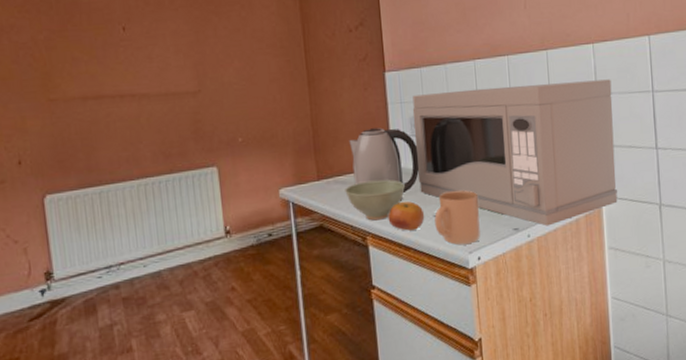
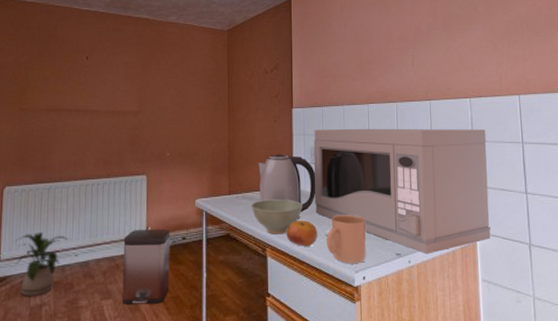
house plant: none [69,243,134,317] -> present [16,231,69,296]
pedal bin: none [198,226,259,314] -> present [121,228,171,304]

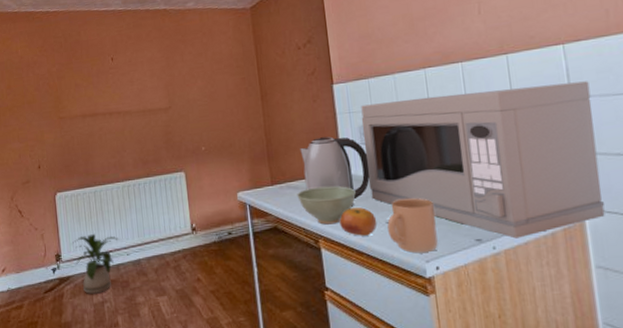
pedal bin: present [121,228,171,304] -> none [170,224,221,301]

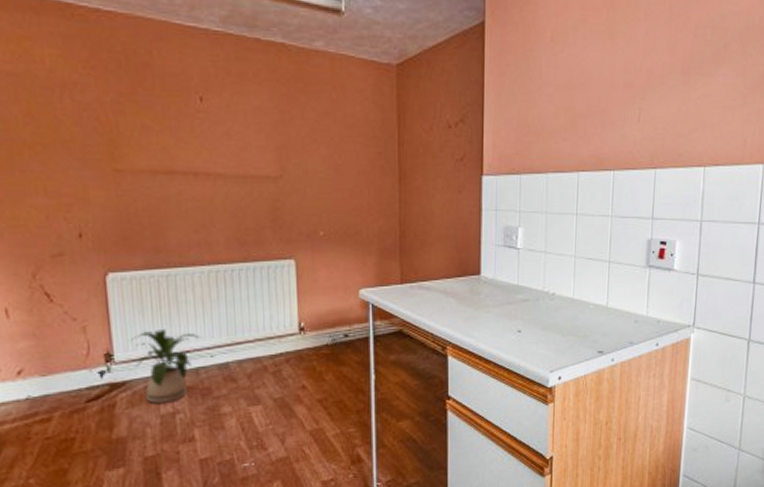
bowl: present [297,186,356,225] -> none [428,289,491,331]
kettle: present [300,136,370,207] -> none [437,233,509,313]
fruit: present [339,207,378,236] -> none [470,314,509,344]
microwave: present [361,81,605,239] -> none [505,203,718,352]
mug: present [387,197,438,254] -> none [518,307,566,363]

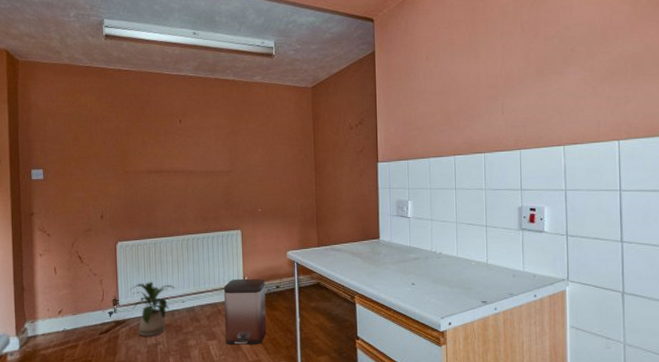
pedal bin: none [270,324,331,411] -> present [223,278,267,345]

